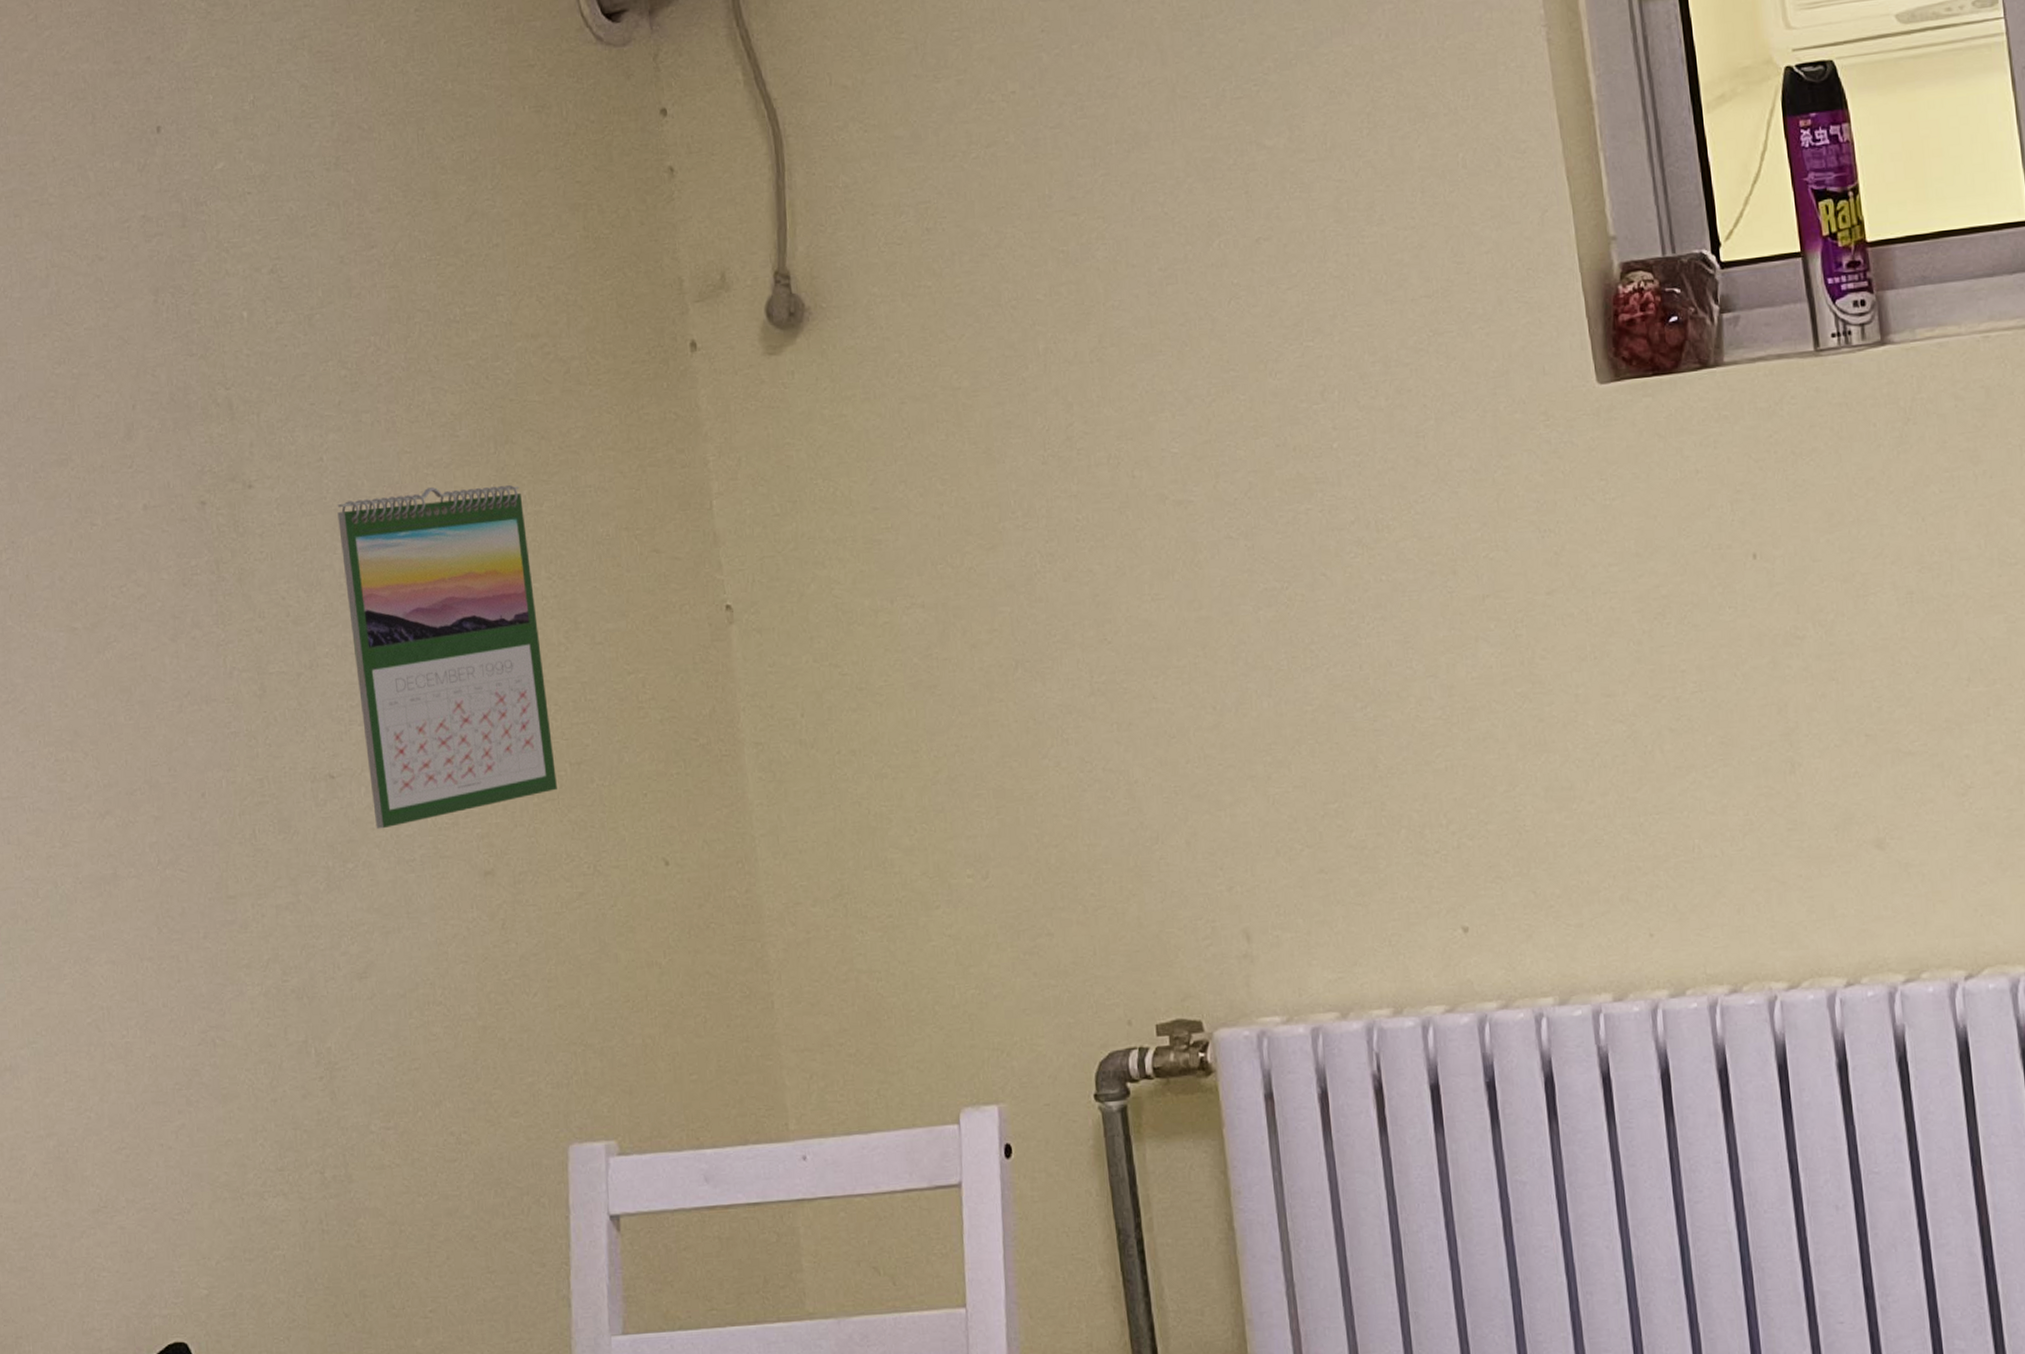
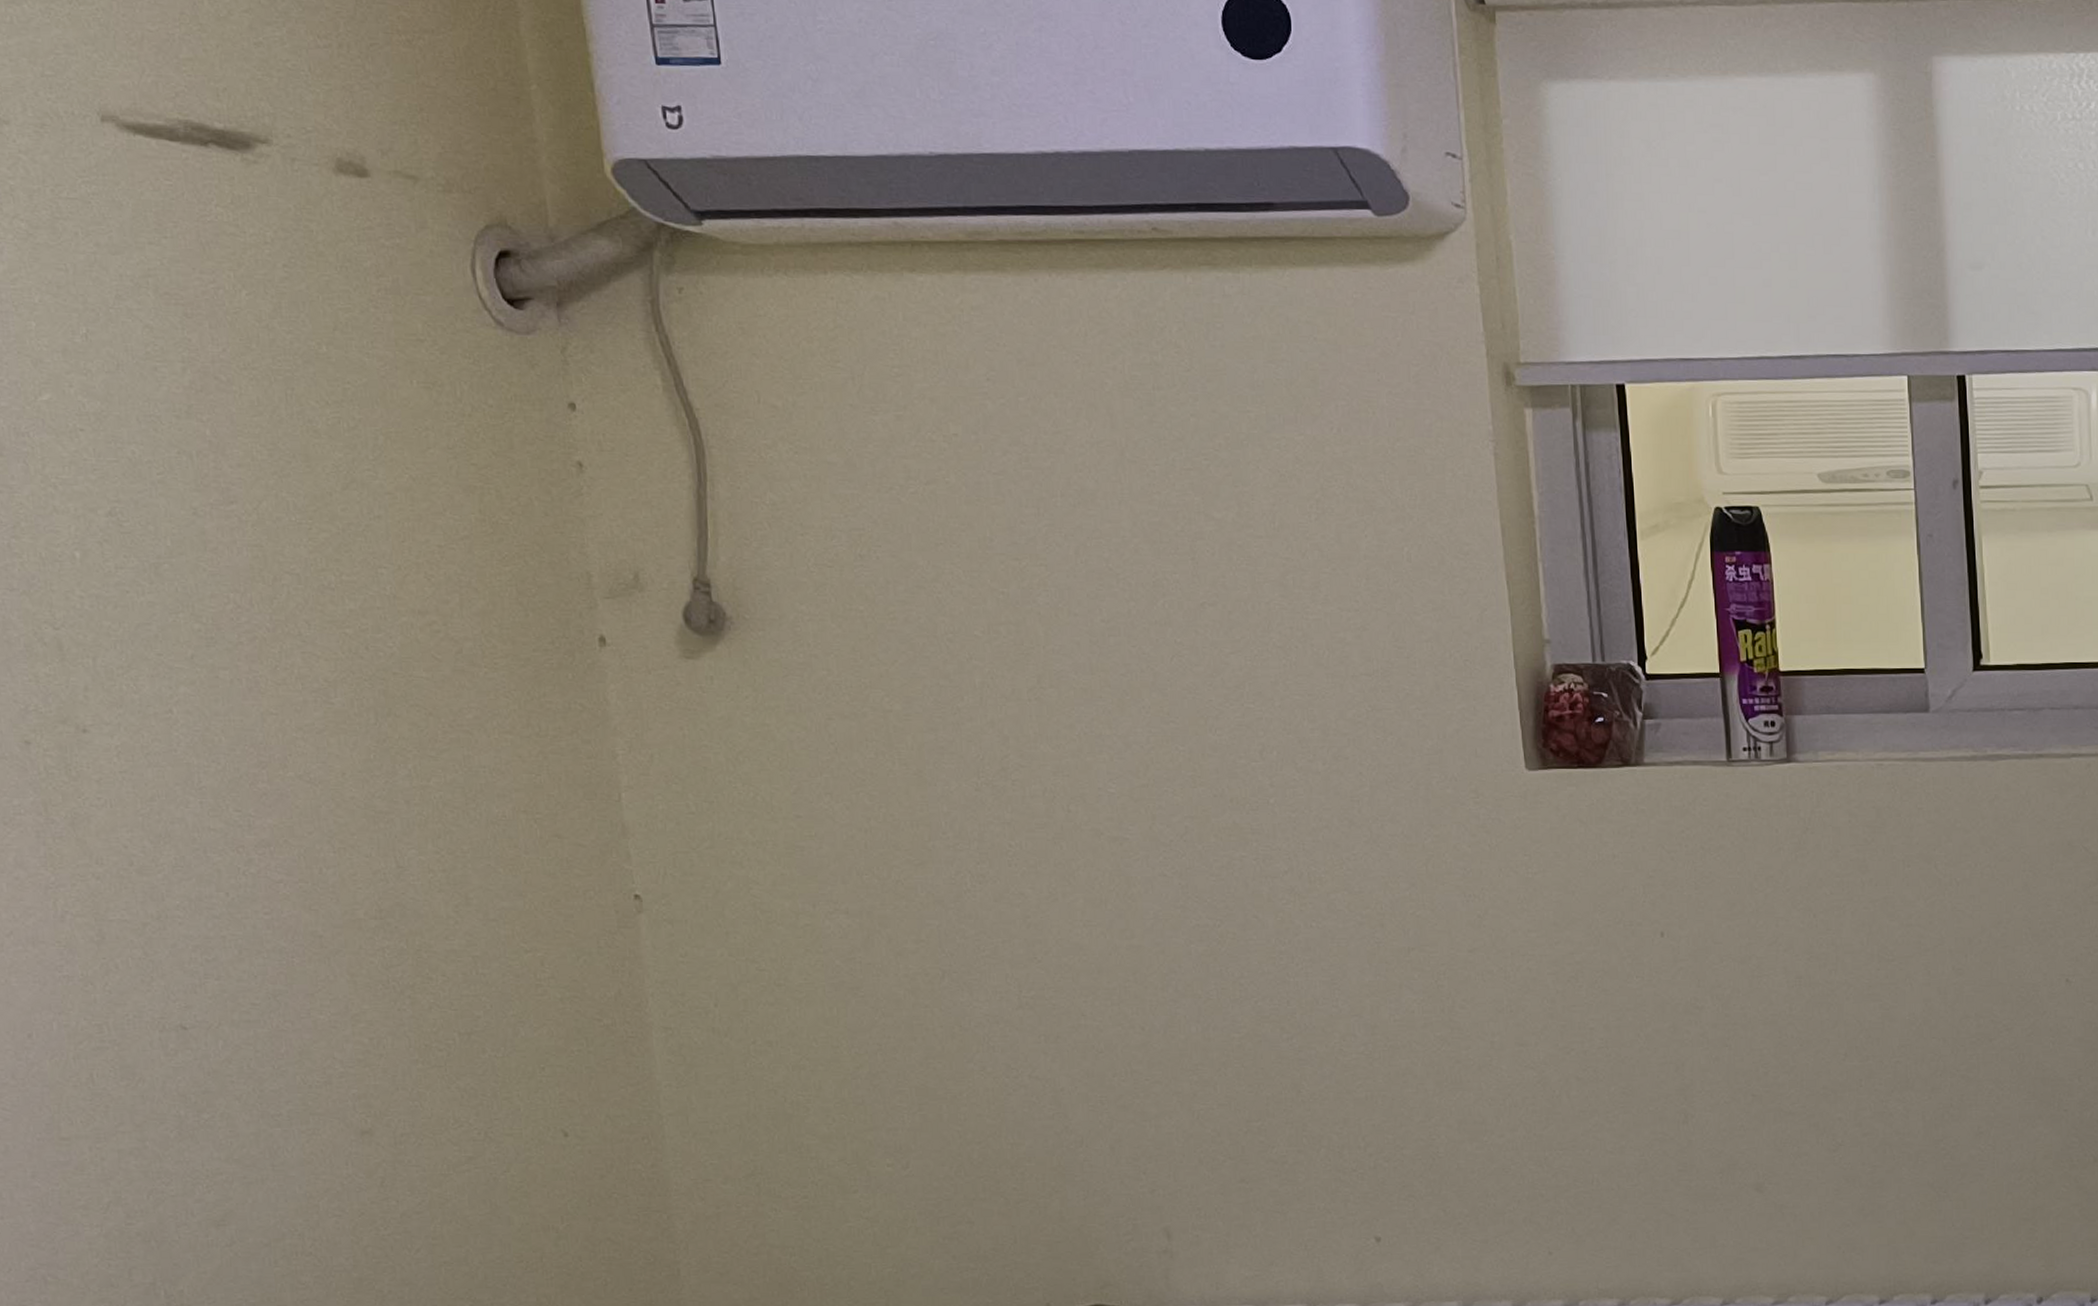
calendar: present [337,485,557,829] -> none [189,752,444,1083]

